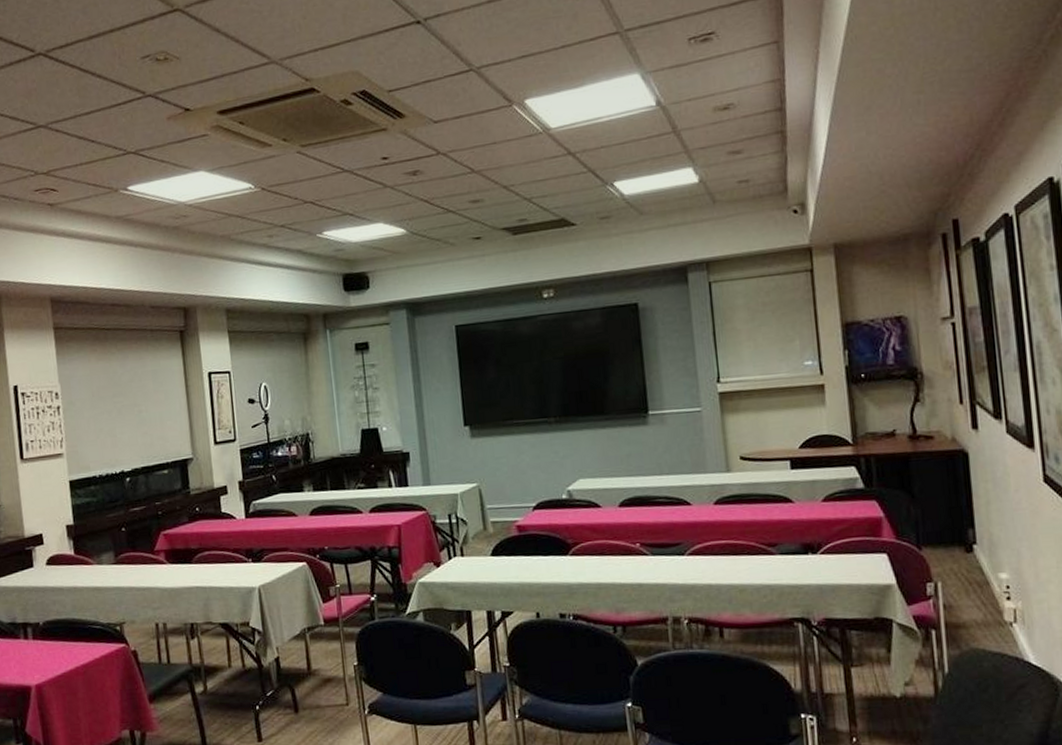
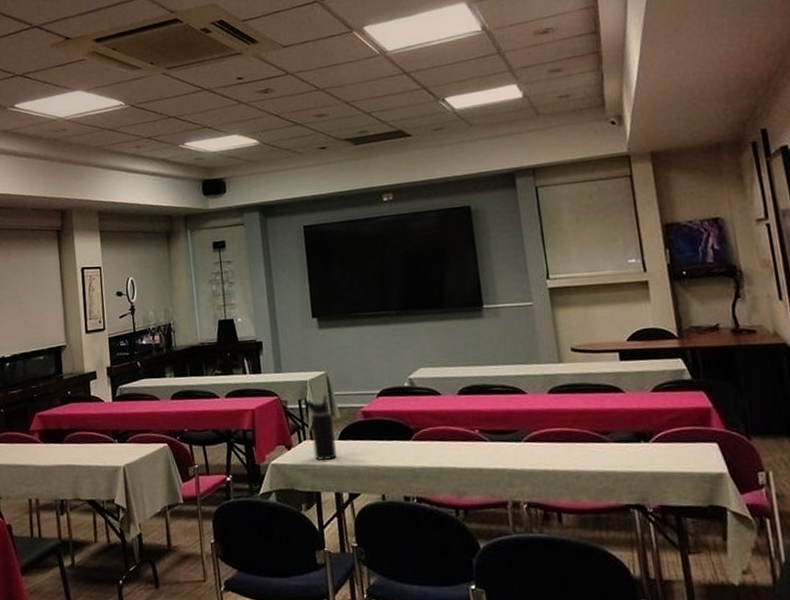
water bottle: none [452,508,489,578] -> present [302,394,337,460]

